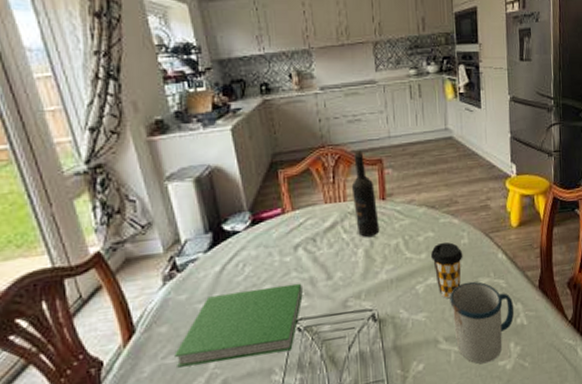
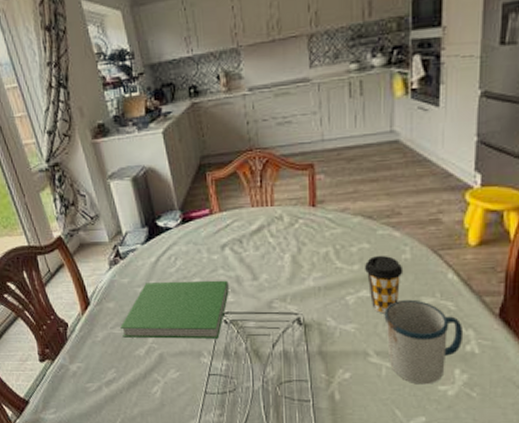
wine bottle: present [351,149,380,237] -> none [279,153,308,243]

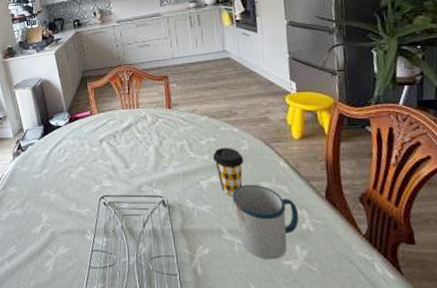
hardcover book: present [120,280,229,339] -> none [21,168,107,219]

